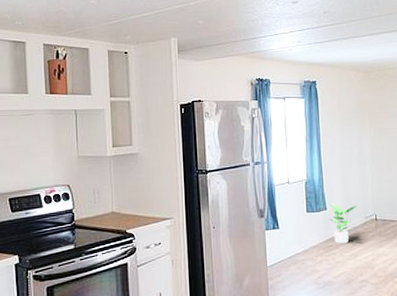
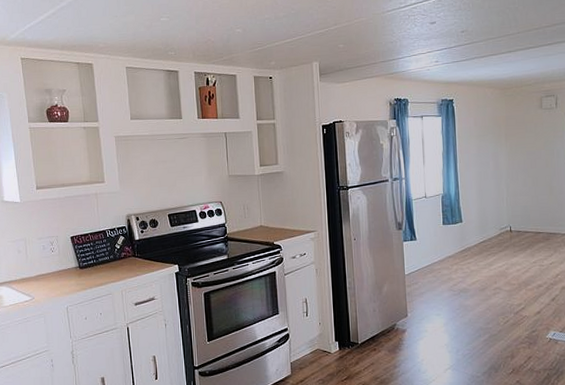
potted plant: present [329,203,357,244] -> none [465,216,492,254]

